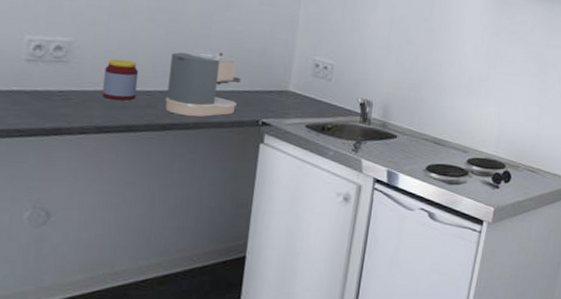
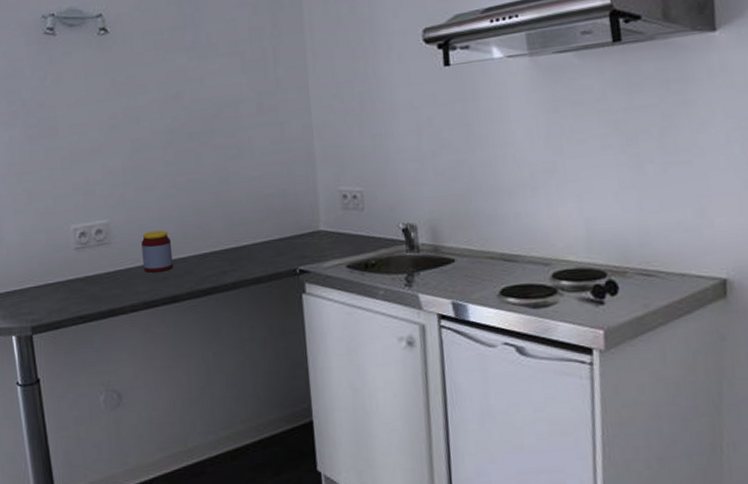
coffee maker: present [165,50,241,117] -> none [197,203,270,278]

